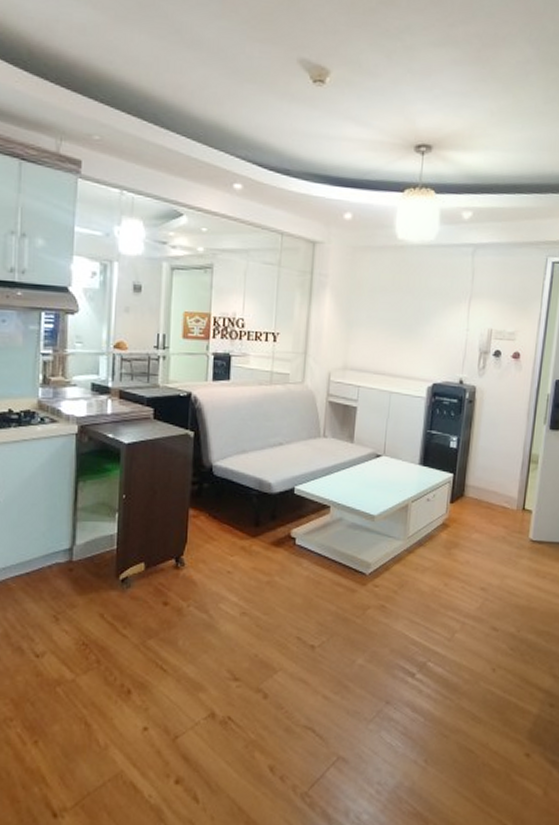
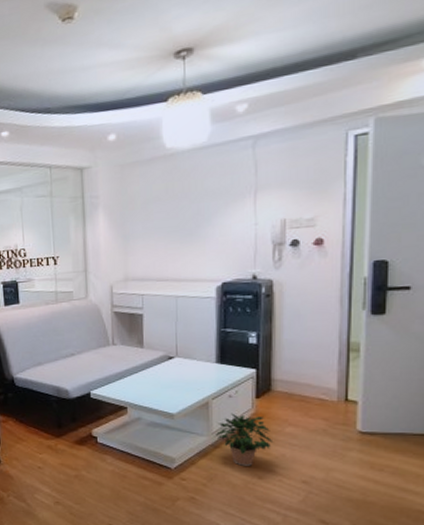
potted plant: none [410,517,461,572] -> present [215,413,274,466]

